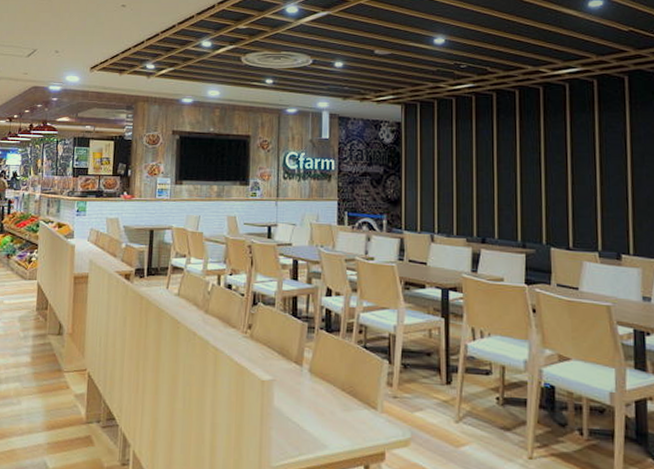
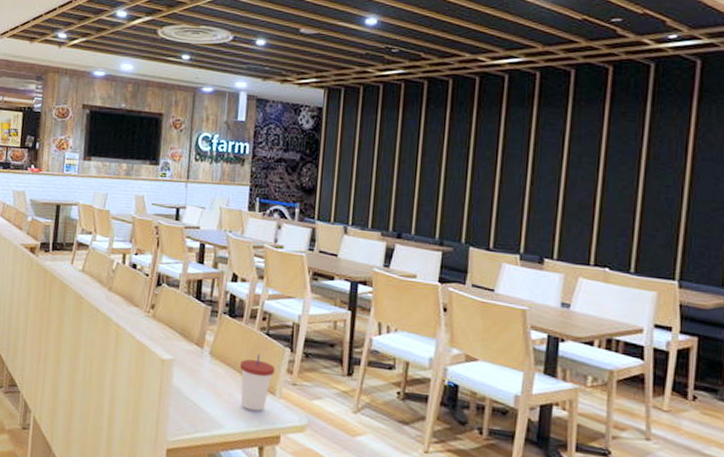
cup: none [340,368,375,428] -> present [240,354,275,411]

